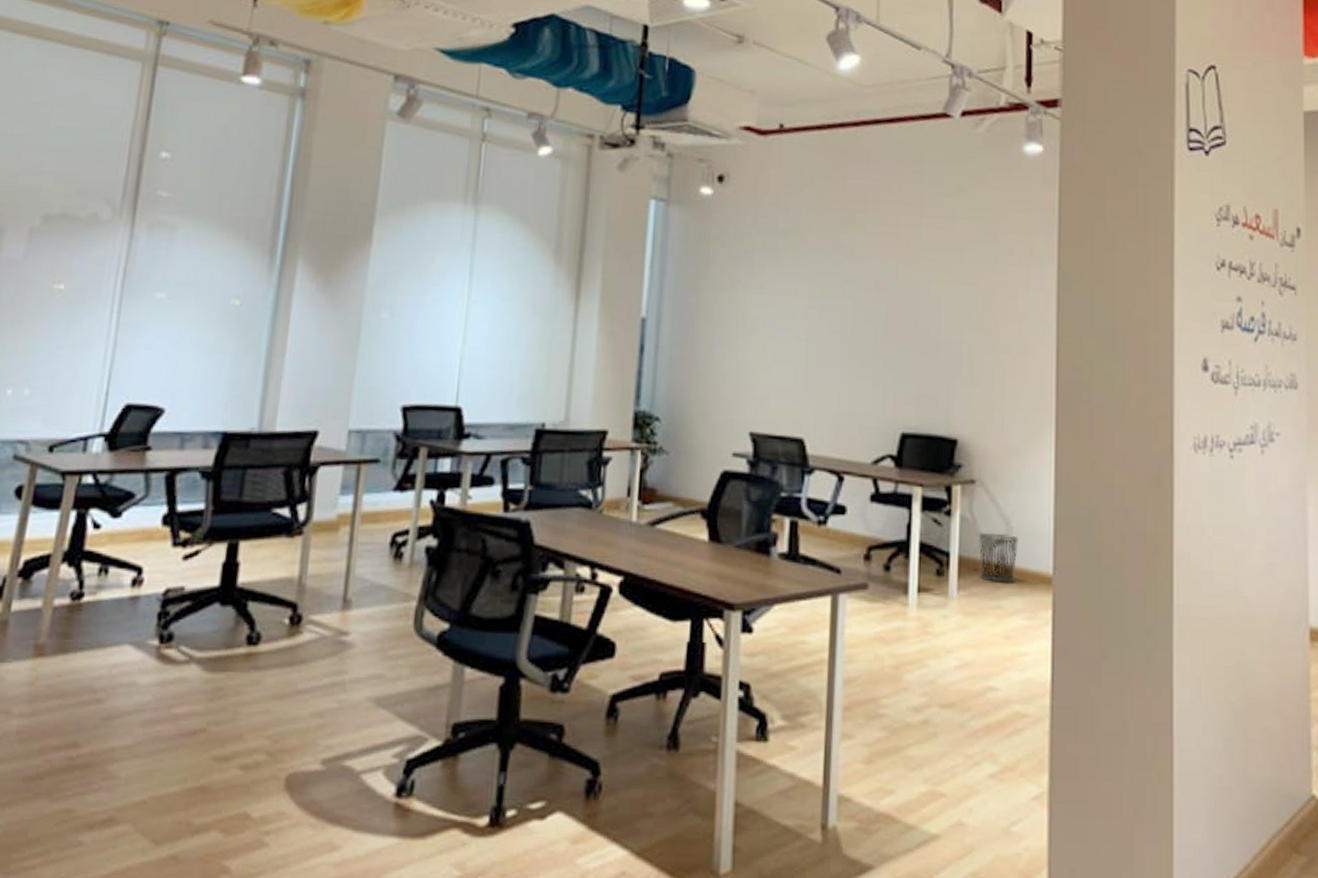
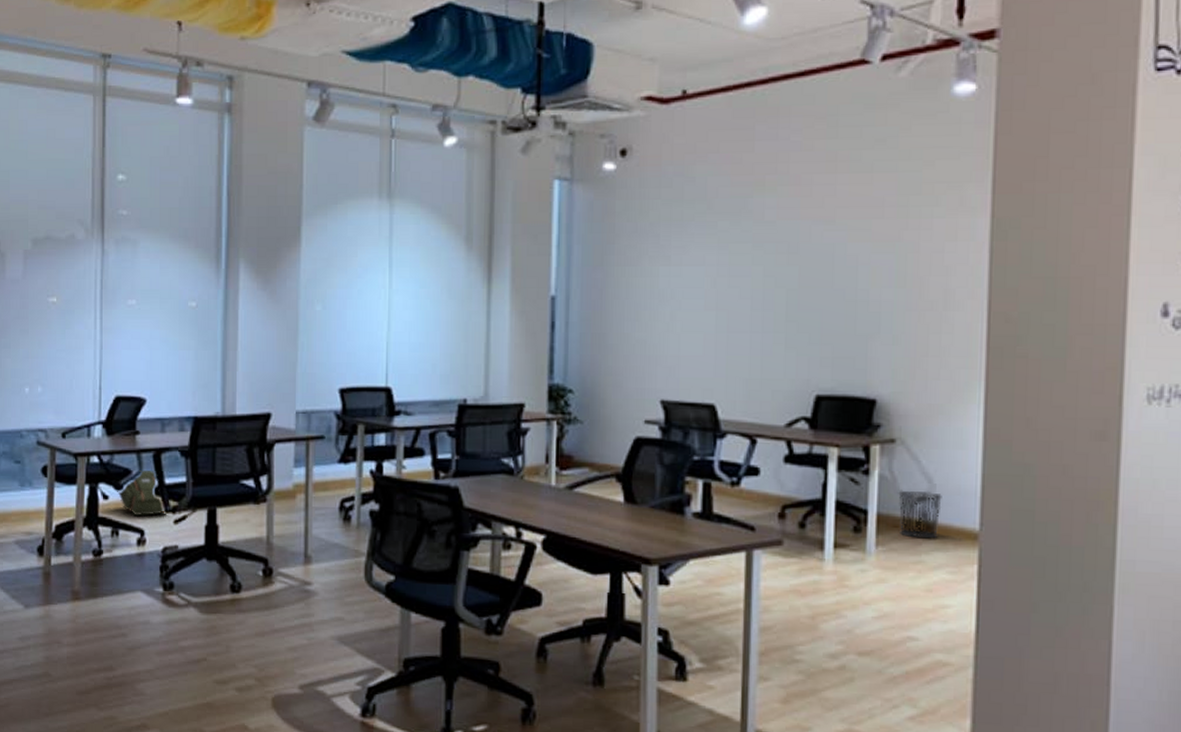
backpack: none [113,494,175,550] -> present [117,470,166,516]

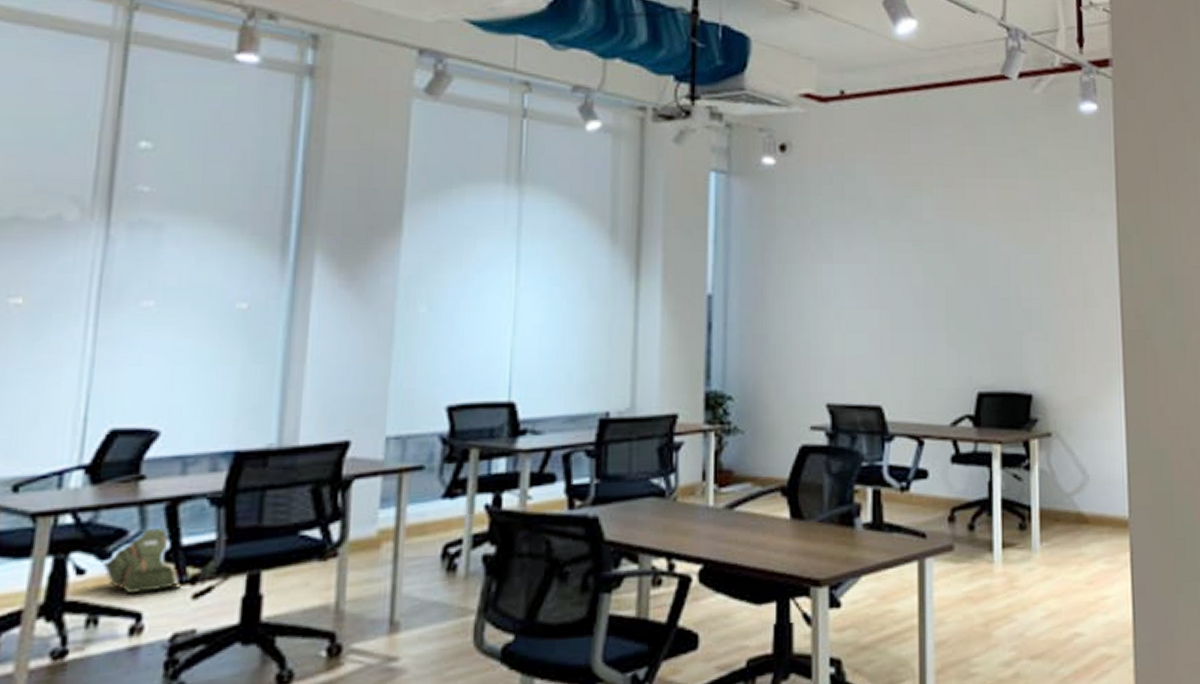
waste bin: present [898,490,942,539] -> none [1057,483,1096,531]

